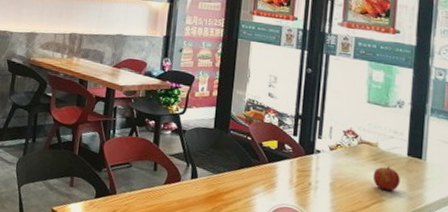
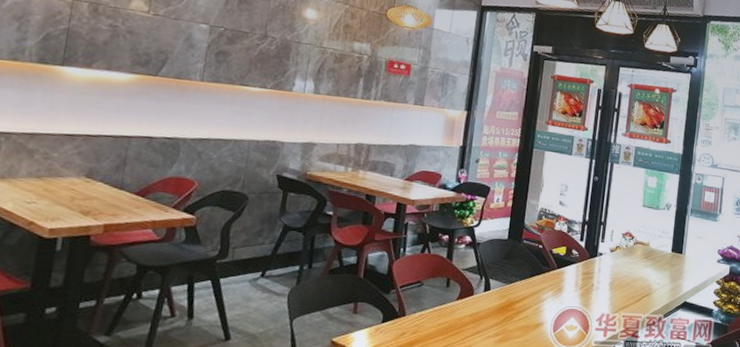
apple: present [372,166,400,191] -> none [644,262,665,285]

